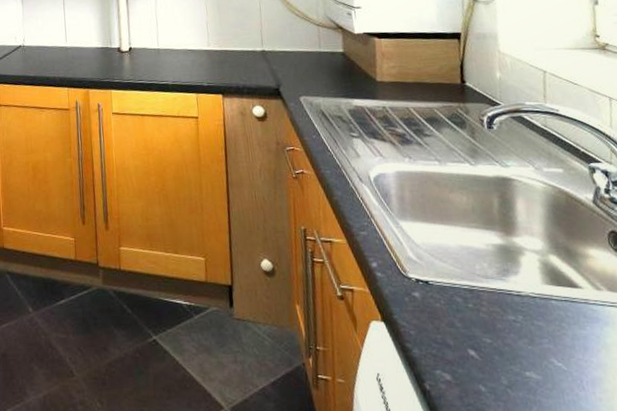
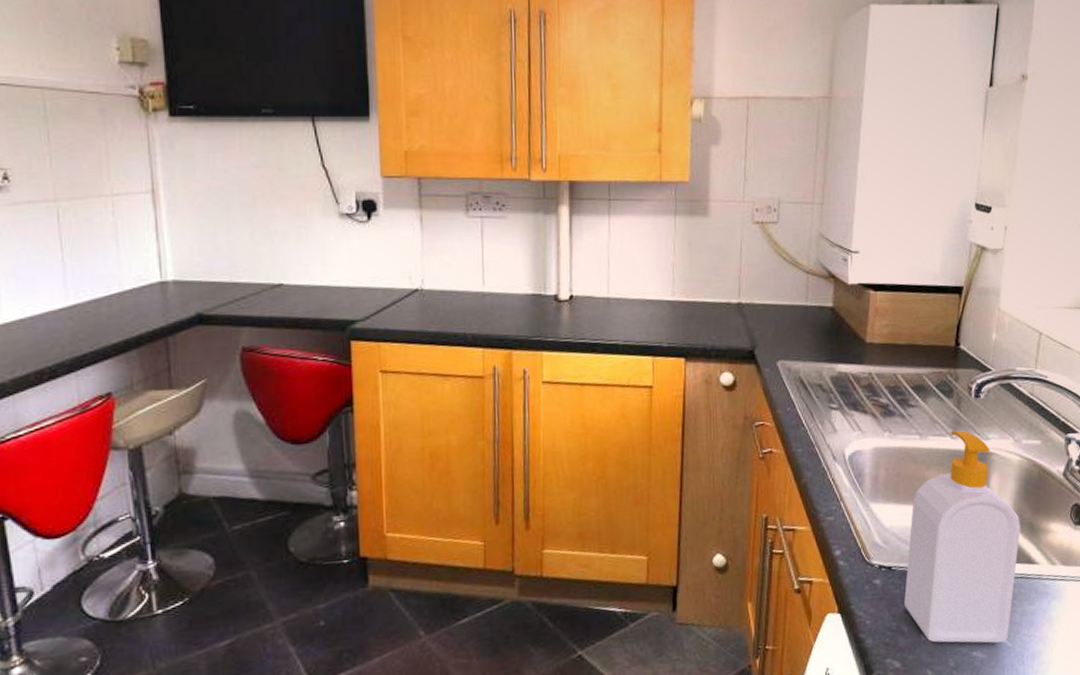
soap bottle: none [440,158,562,366] -> present [904,430,1020,644]

